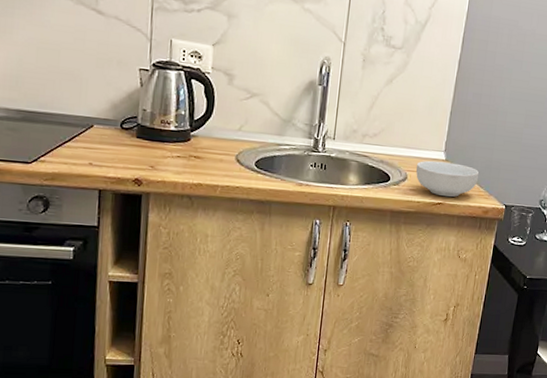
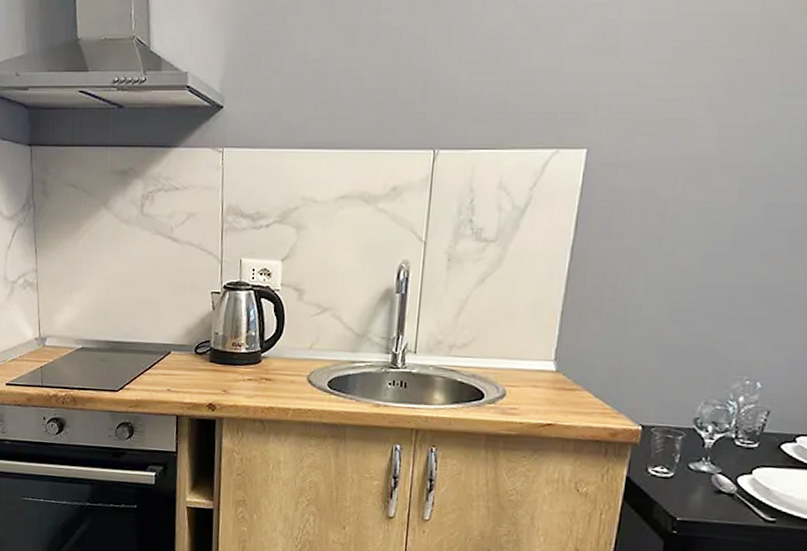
cereal bowl: present [416,160,479,198] -> none [517,372,604,417]

